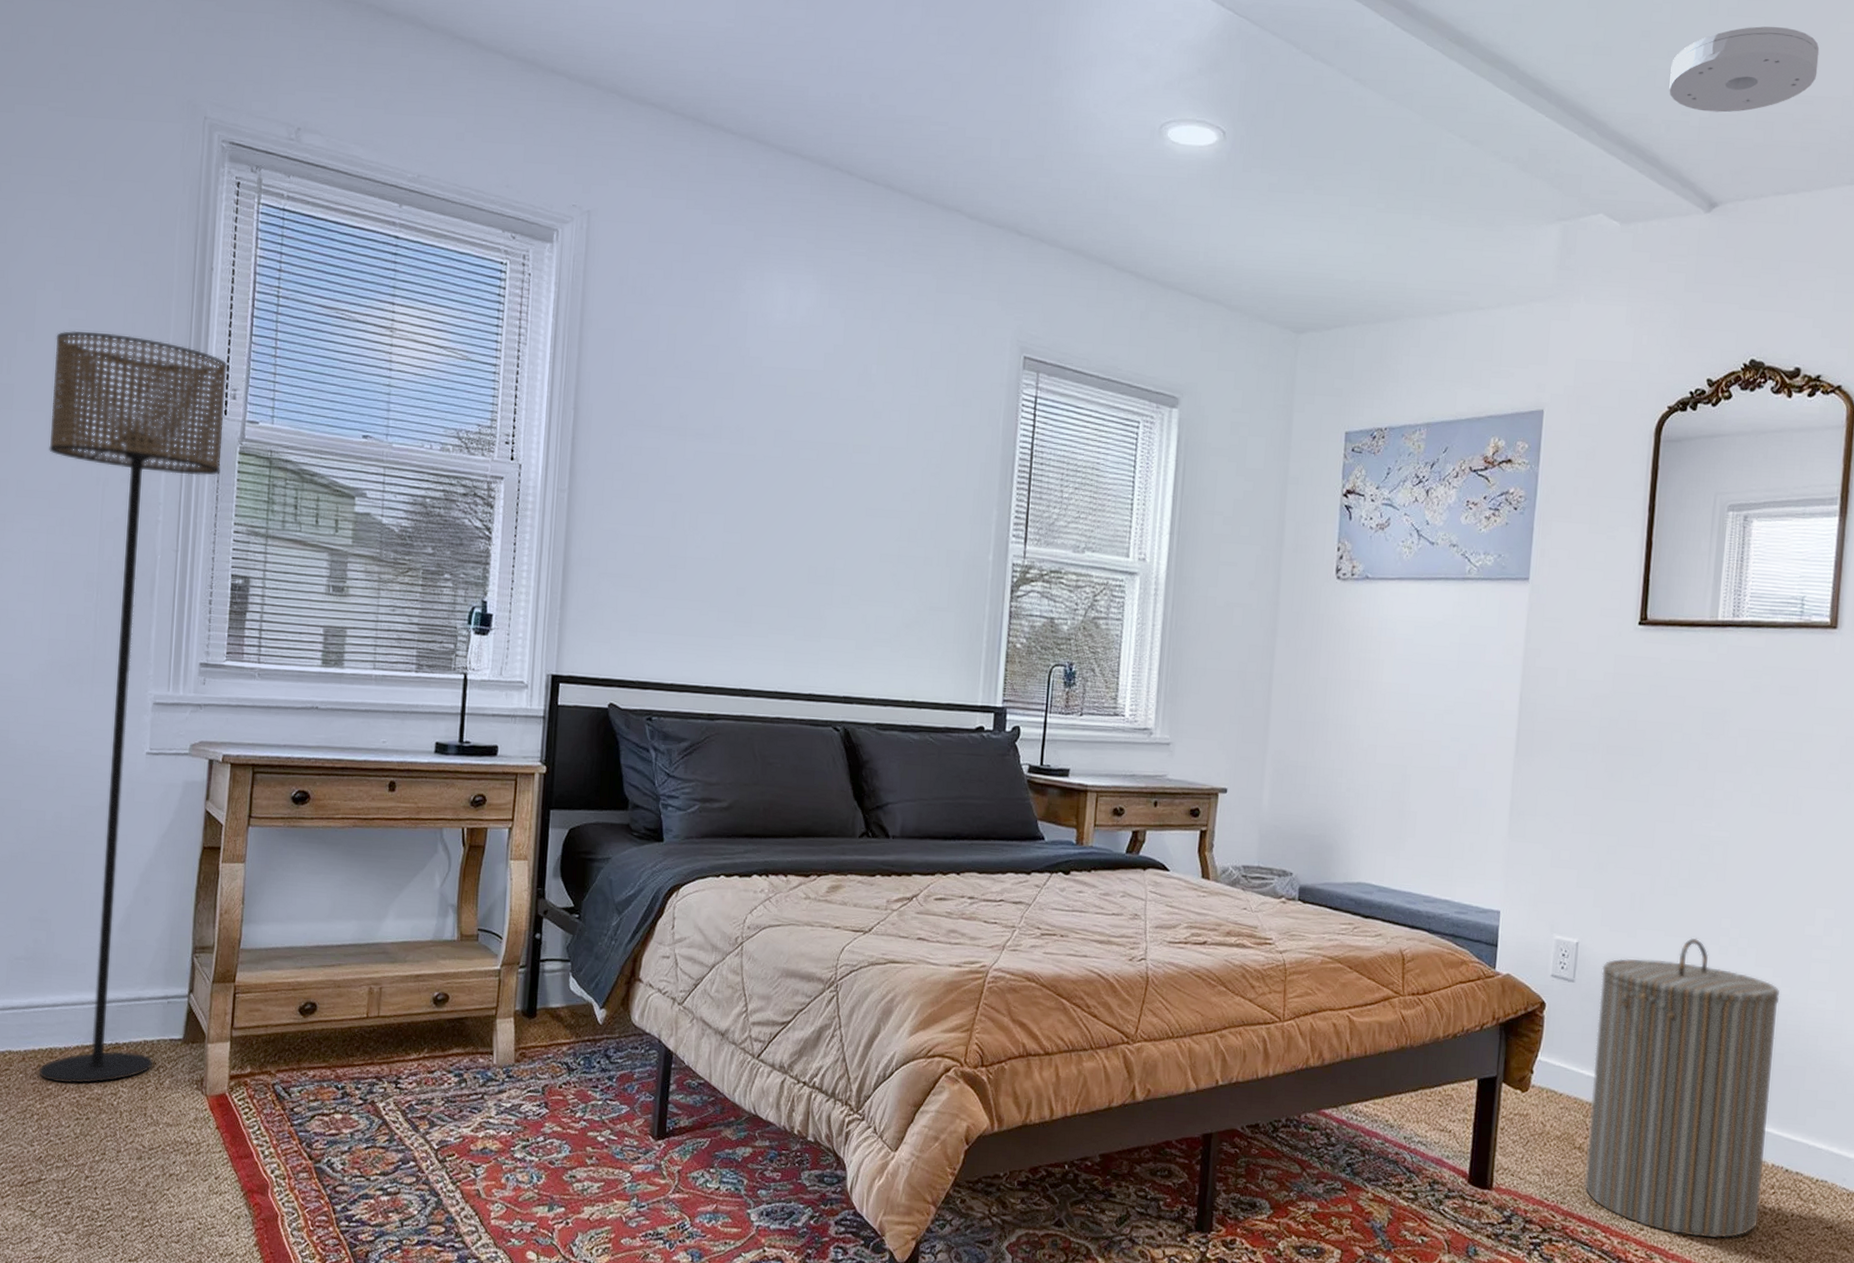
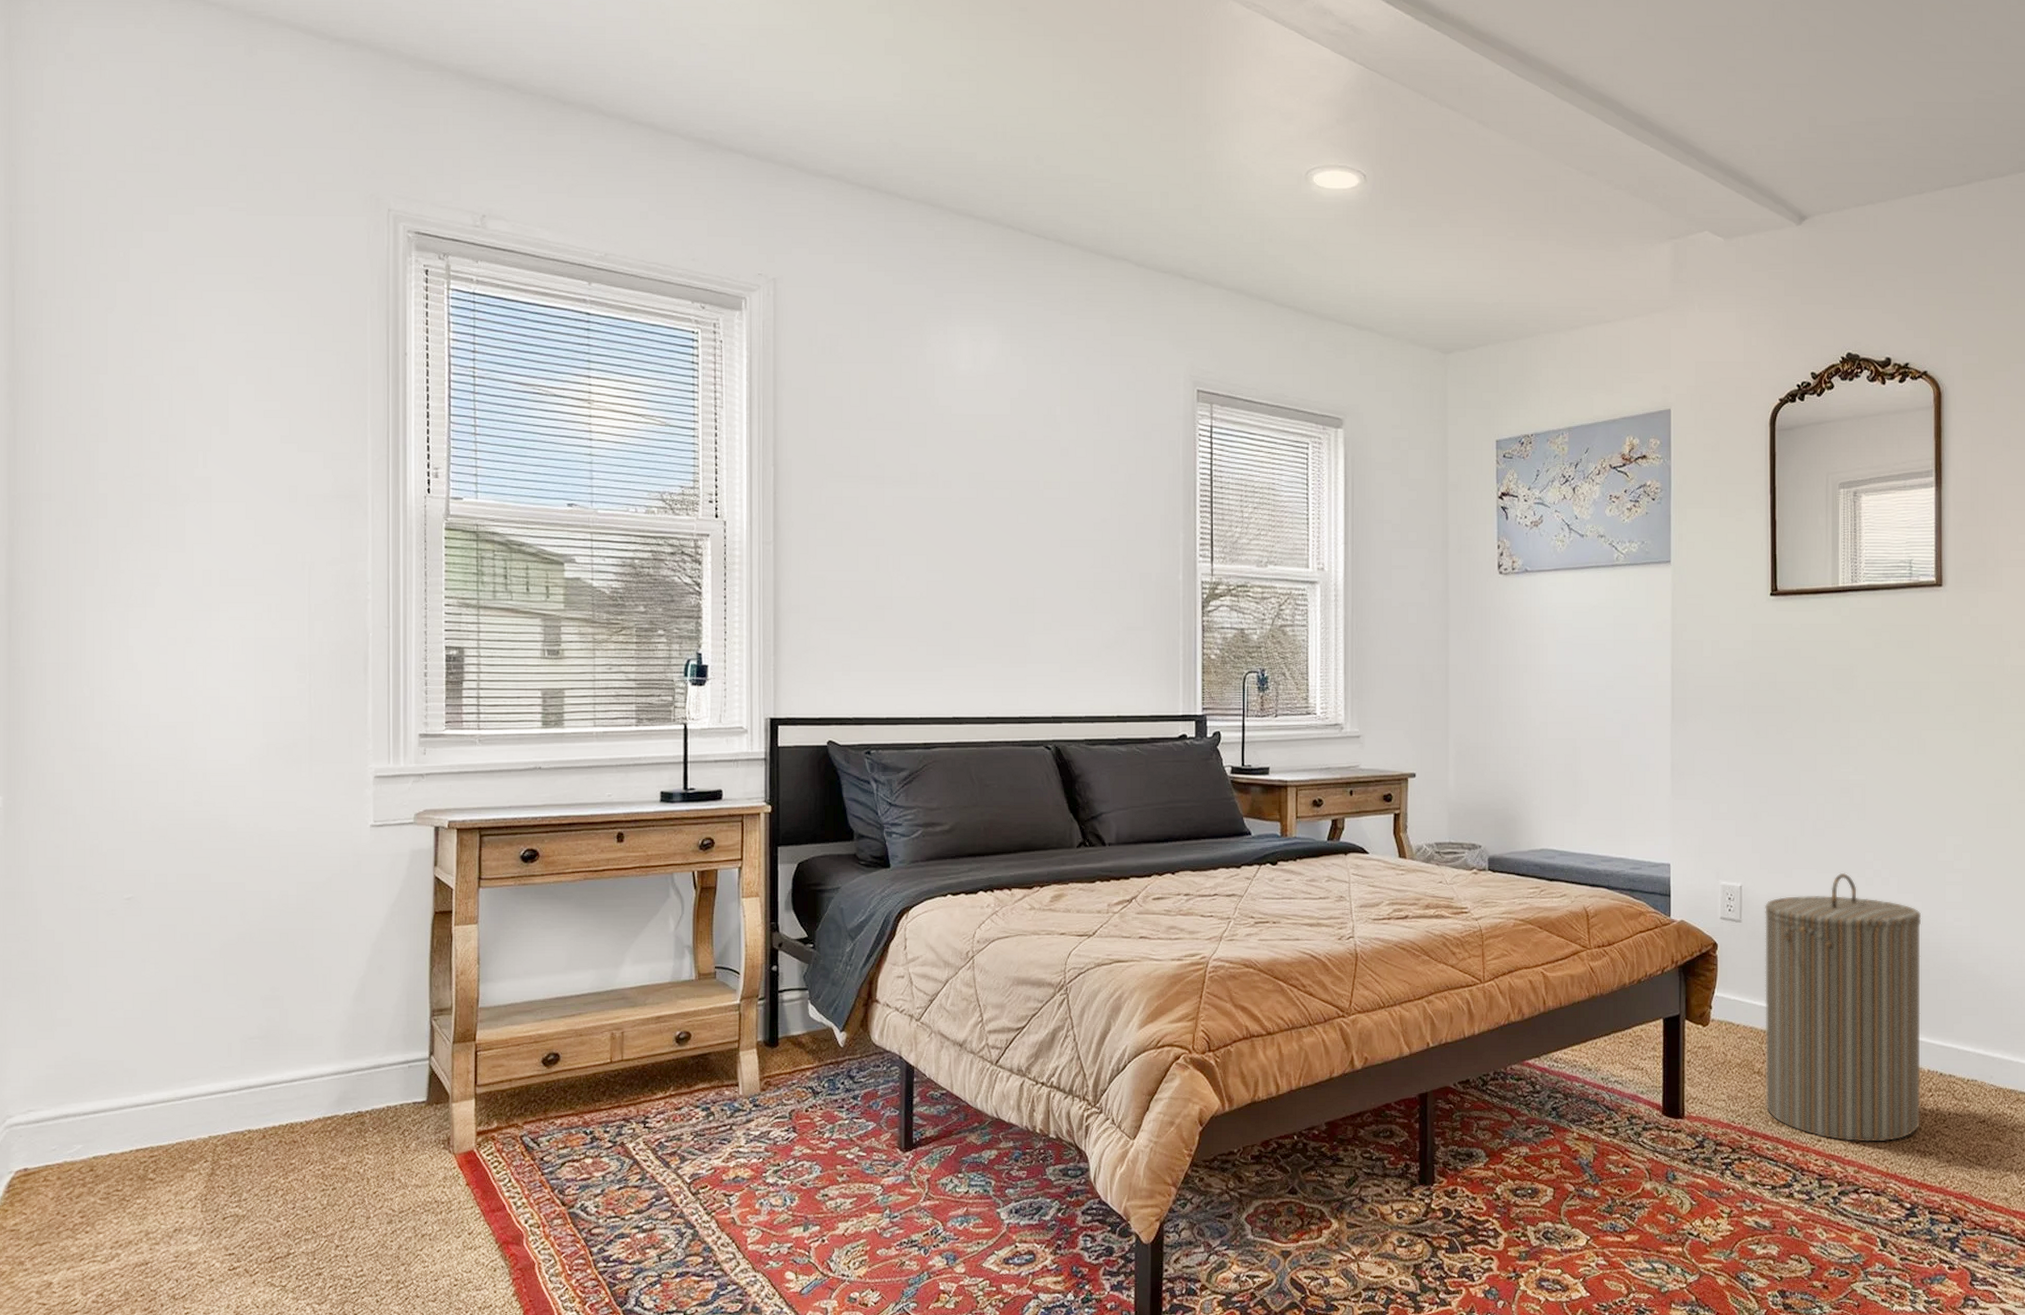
floor lamp: present [39,330,228,1084] -> none [251,421,428,1156]
smoke detector: present [1669,26,1820,113] -> none [1756,58,1883,136]

